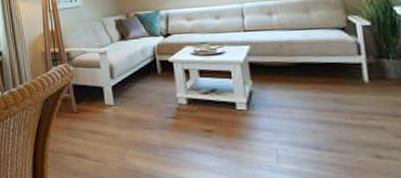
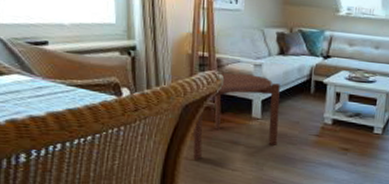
side table: none [53,63,135,152] -> present [192,72,280,160]

